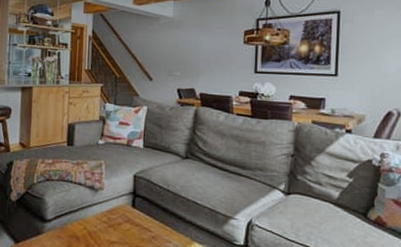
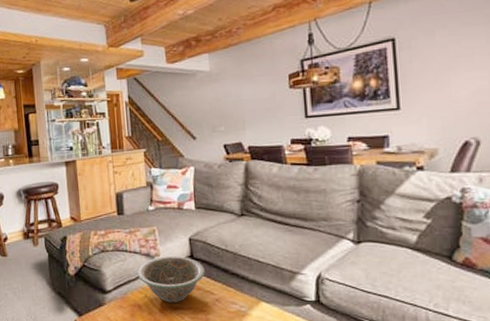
decorative bowl: none [79,190,145,237] -> present [137,256,205,303]

